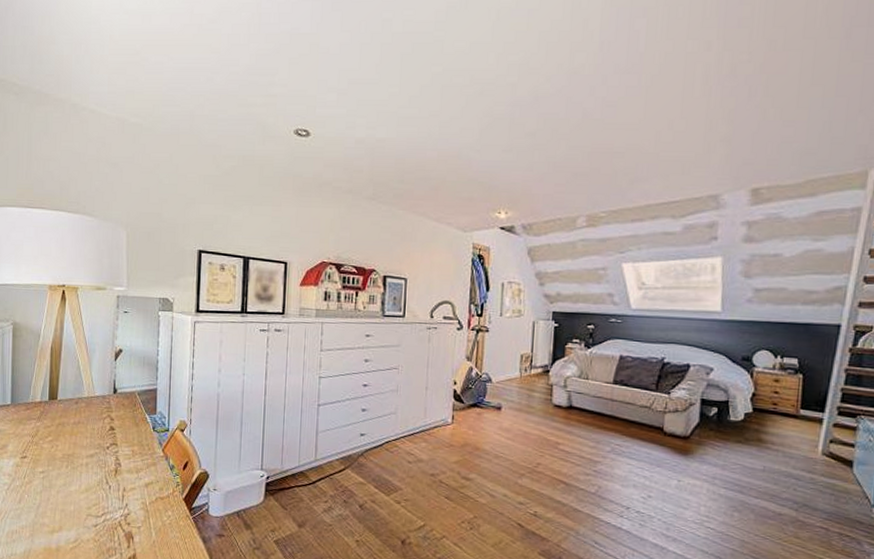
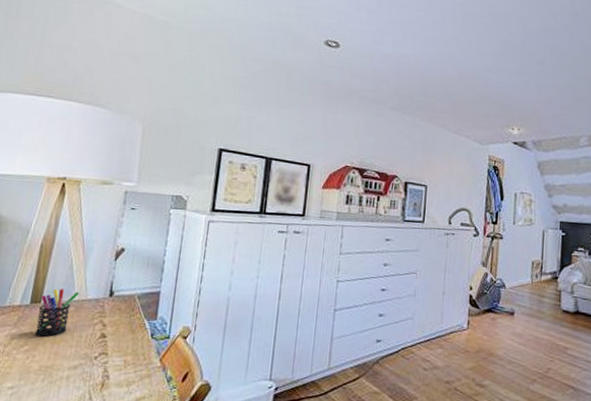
pen holder: none [56,386,89,429] -> present [35,288,80,337]

